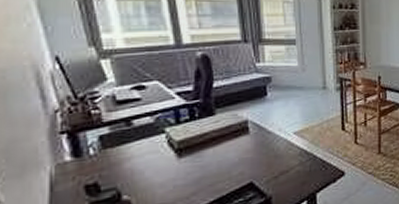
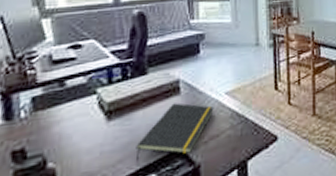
notepad: none [208,141,283,193] -> present [136,103,214,161]

